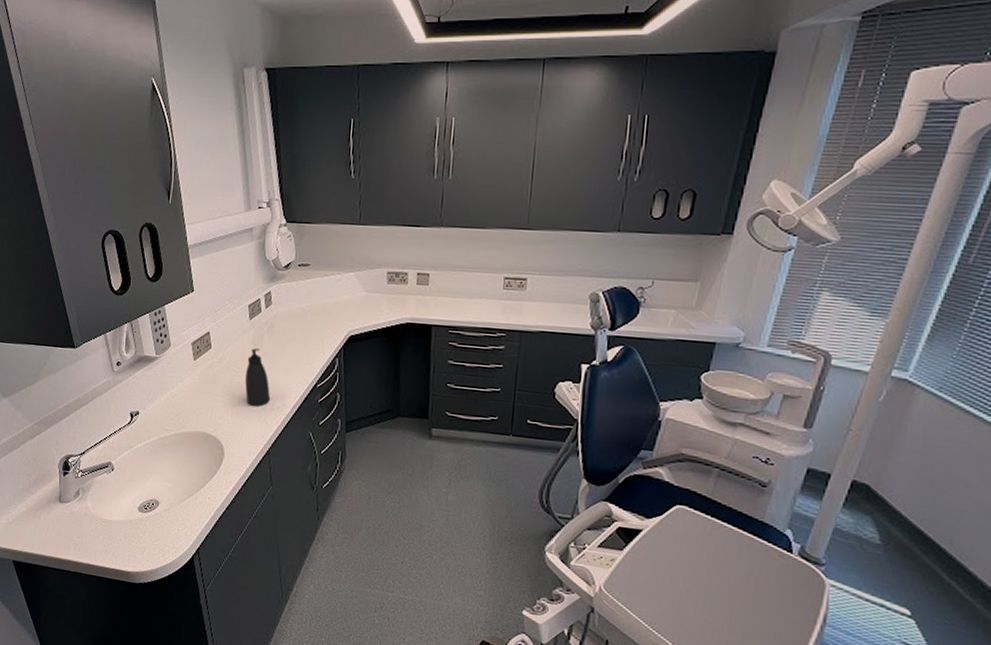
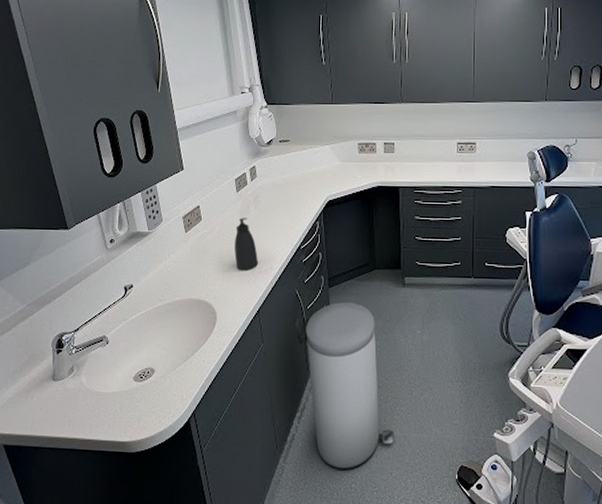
pedal bin: none [310,449,410,630] -> present [299,302,394,471]

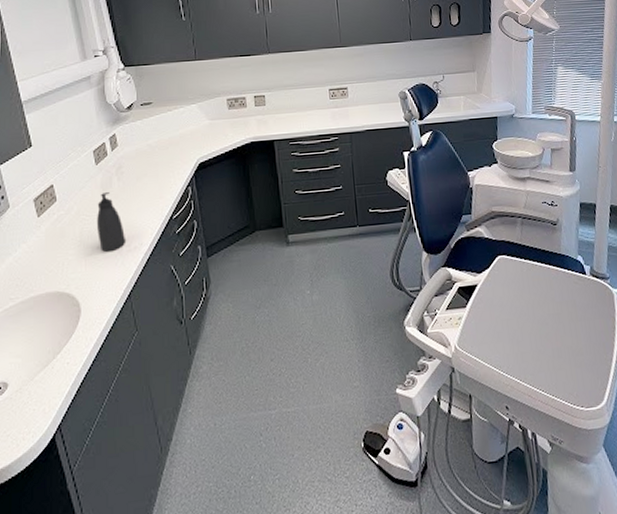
pedal bin: present [299,302,394,471] -> none [178,270,293,463]

